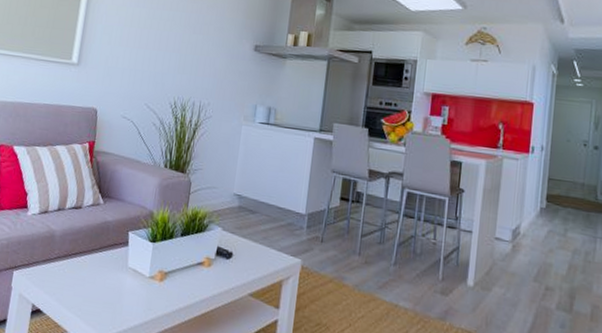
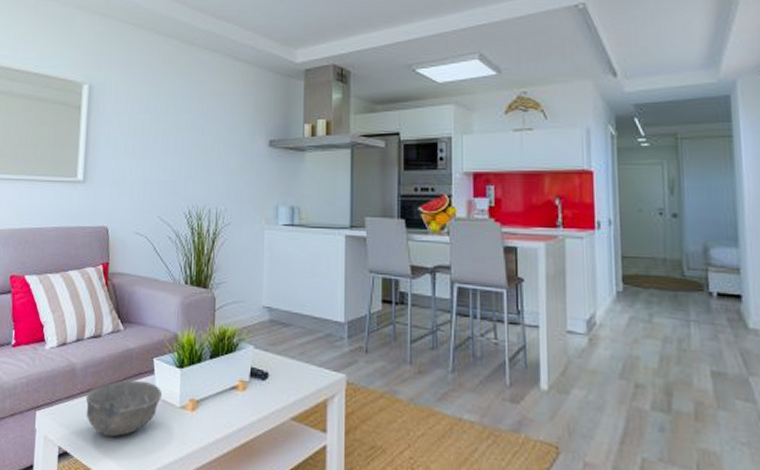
bowl: none [60,249,134,300] -> present [85,380,162,438]

